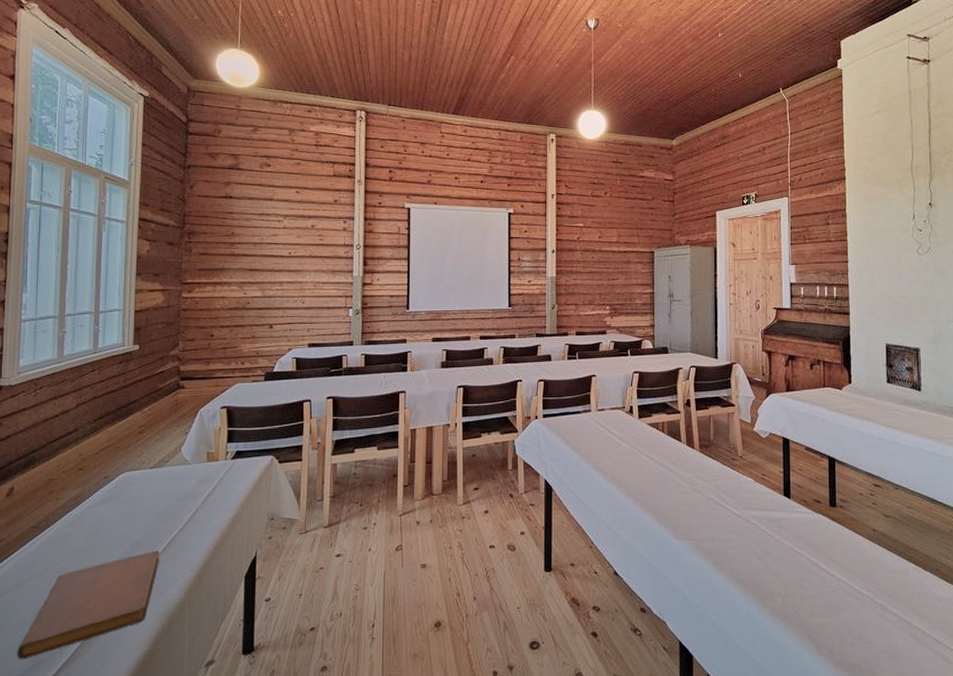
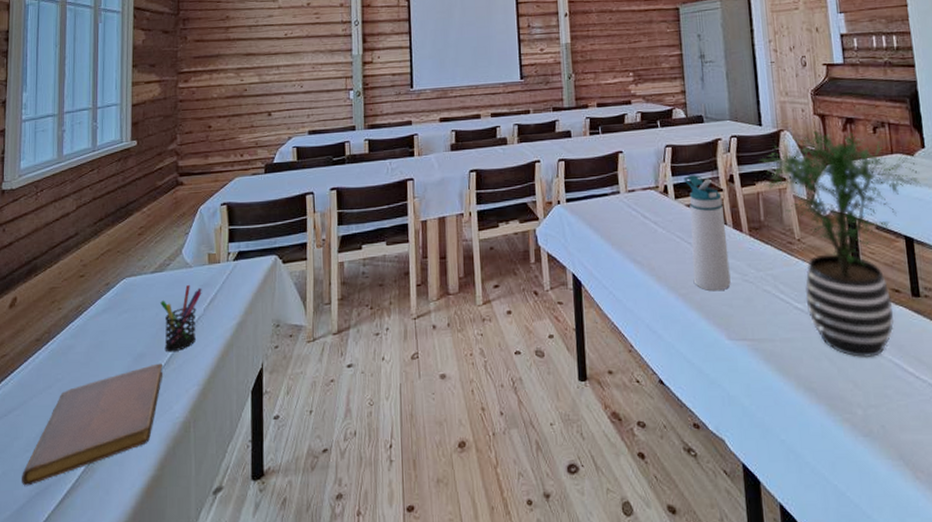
pen holder: none [159,479,200,541] -> present [160,284,202,352]
water bottle: none [647,397,681,498] -> present [683,174,731,292]
potted plant: none [714,363,847,555] -> present [760,129,923,357]

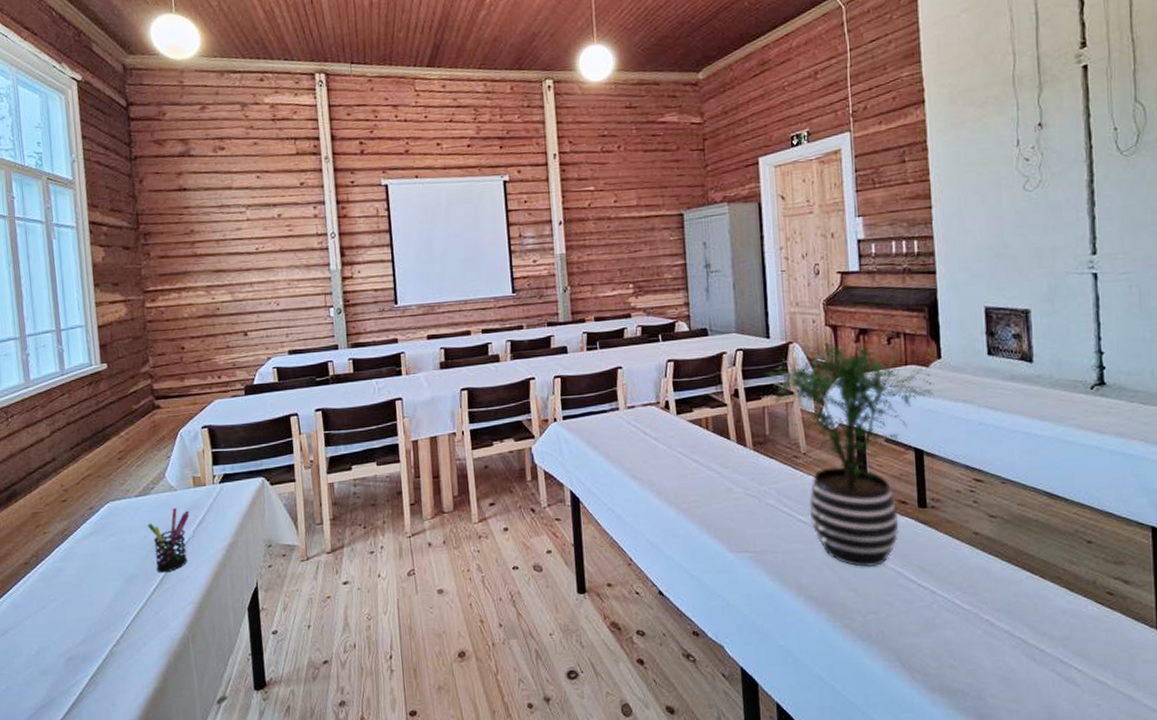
notebook: present [22,363,162,486] -> none [26,583,157,699]
water bottle: present [683,174,731,292] -> none [686,389,733,506]

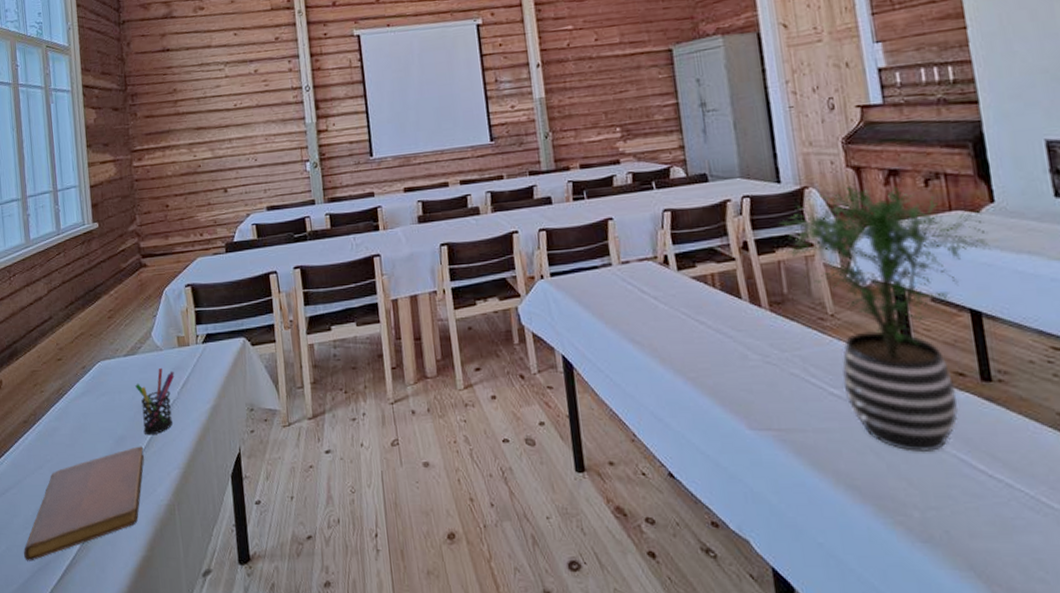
notebook: none [26,583,157,699] -> present [24,446,144,561]

